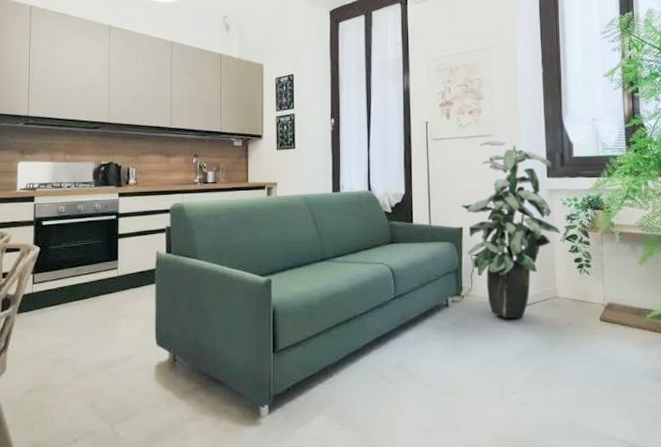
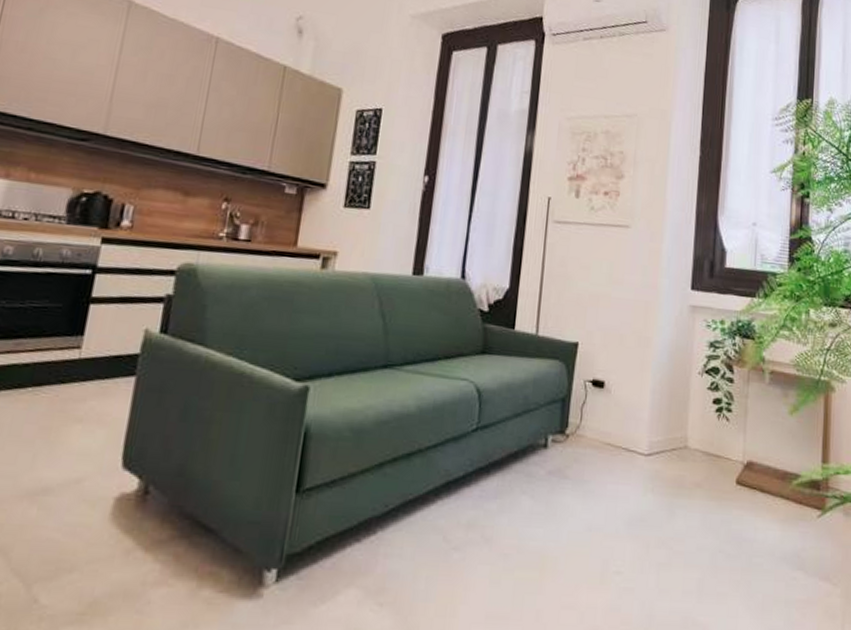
indoor plant: present [461,140,560,319] -> none [579,232,700,473]

